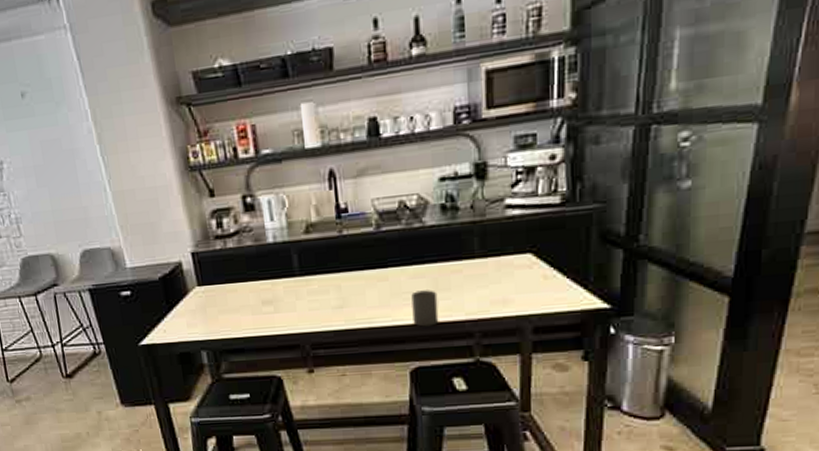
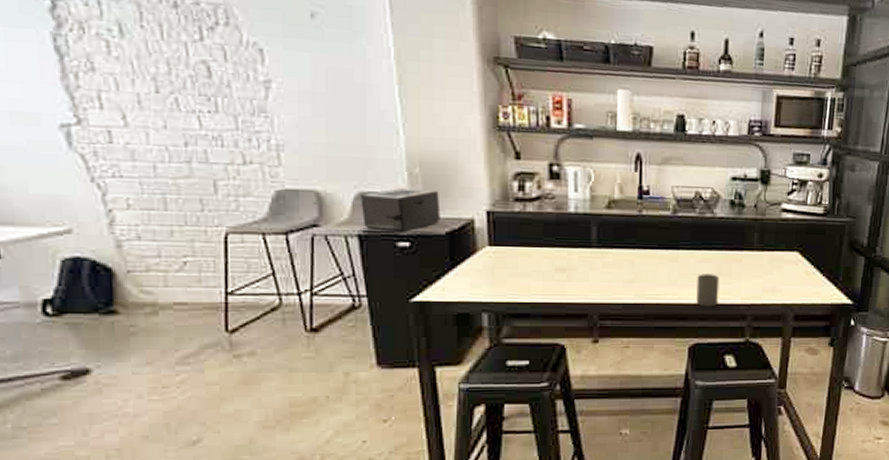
toaster: none [85,239,153,284] -> present [361,188,441,232]

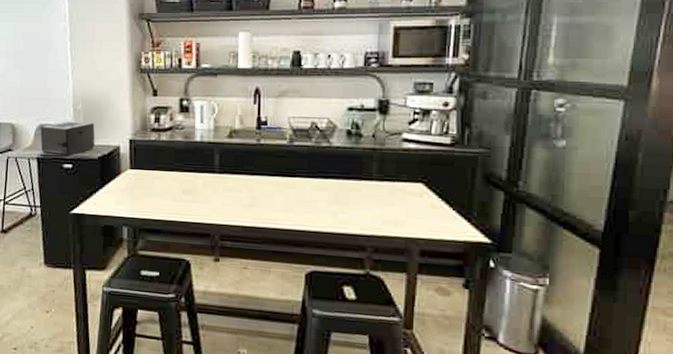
cup: present [696,274,720,307] -> none [313,201,337,235]

